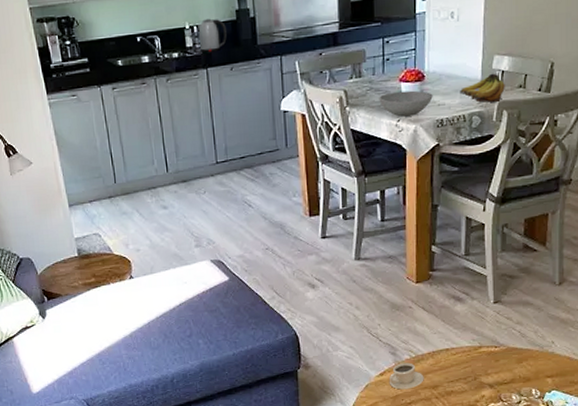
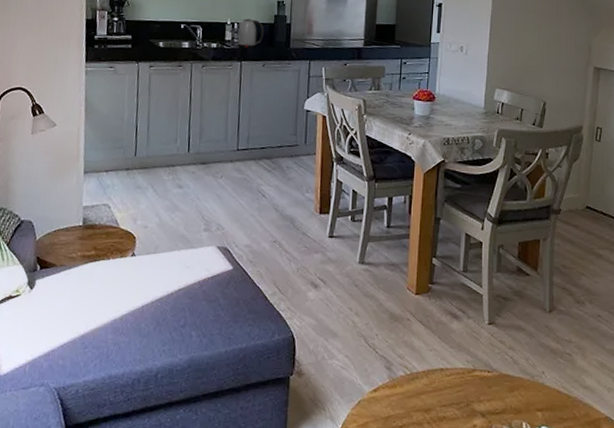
bowl: present [379,90,433,117] -> none [394,107,442,132]
cup: present [389,362,424,390] -> none [381,380,417,410]
fruit: present [460,73,505,103] -> none [465,103,504,130]

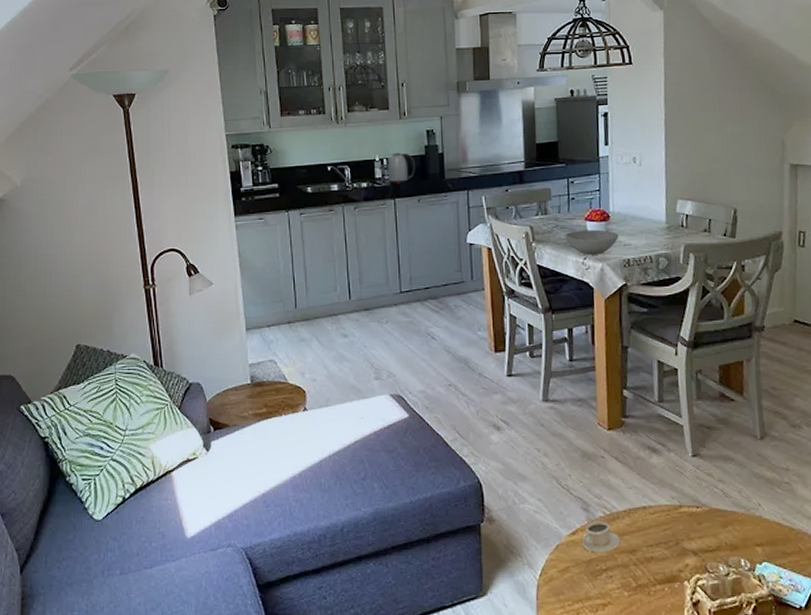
cup: none [381,380,417,410] -> present [581,521,621,553]
bowl: none [394,107,442,132] -> present [565,229,619,255]

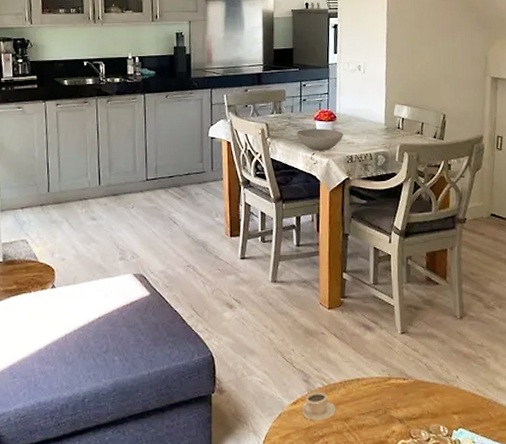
kettle: present [387,152,415,185] -> none [139,52,164,81]

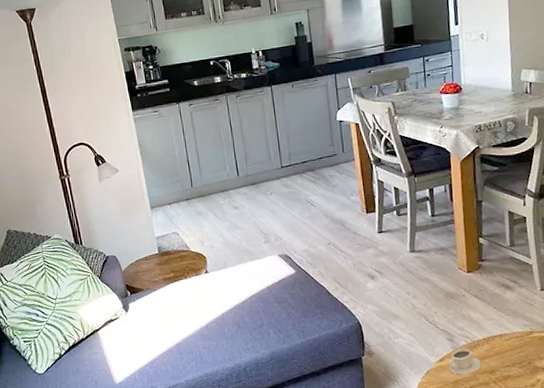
bowl: present [296,128,343,151] -> none [423,101,471,124]

